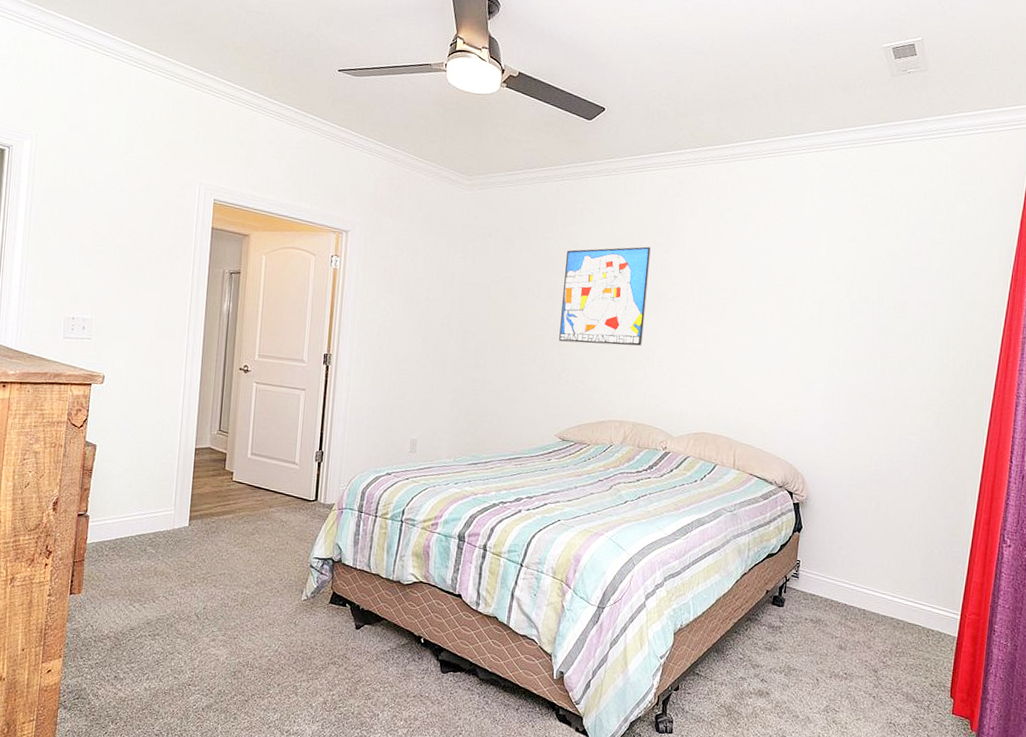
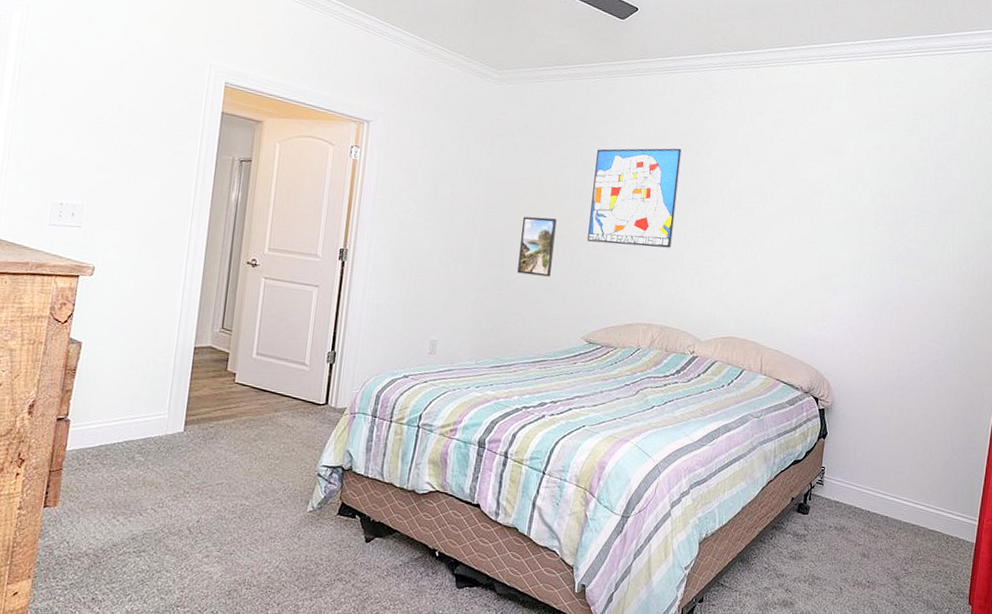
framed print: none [492,318,529,377] -> present [517,216,557,277]

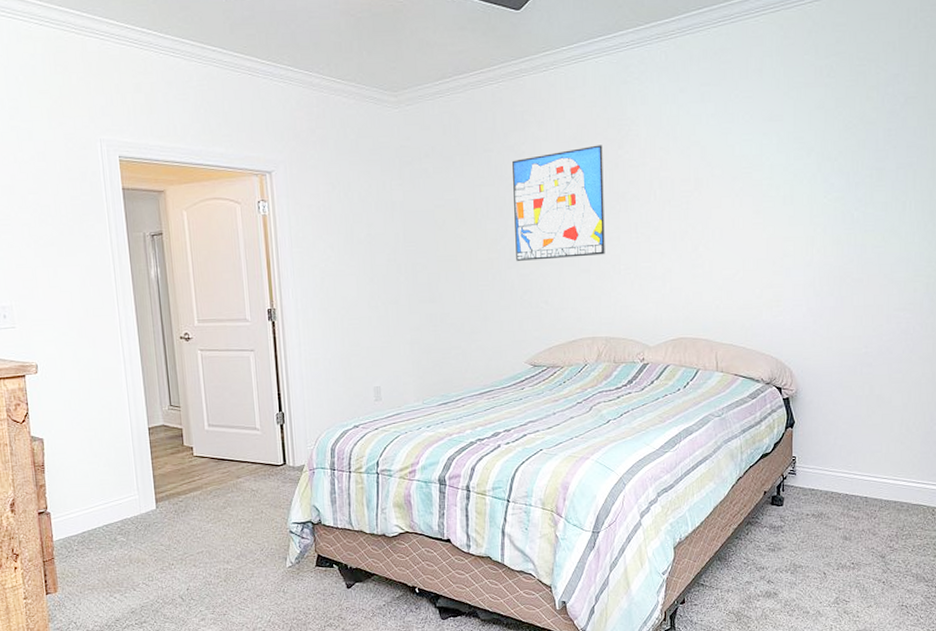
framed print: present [517,216,557,277] -> none [445,243,484,306]

